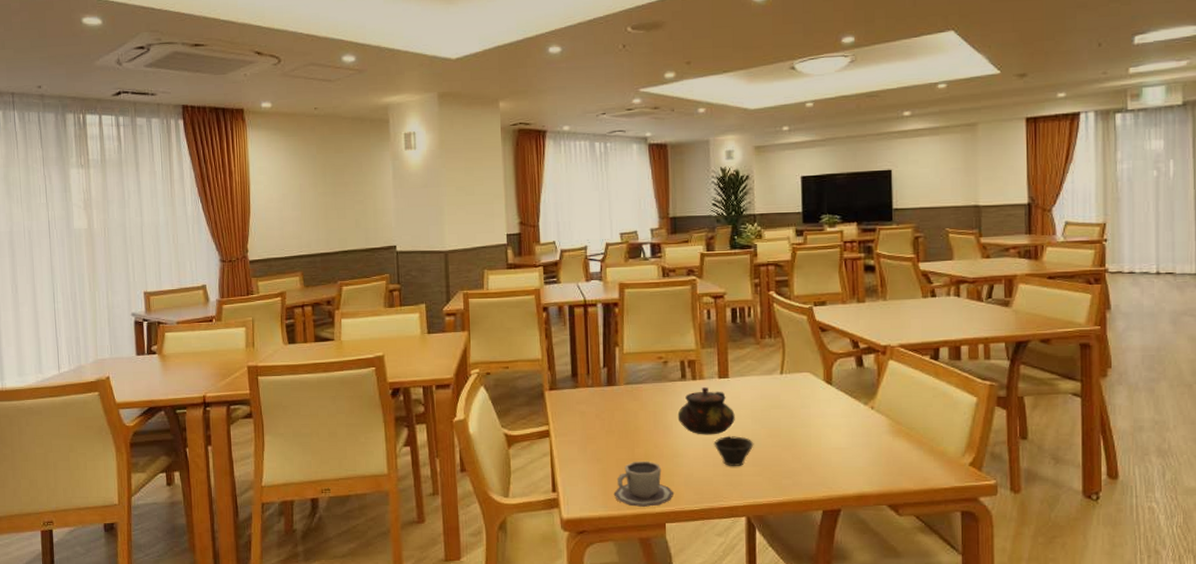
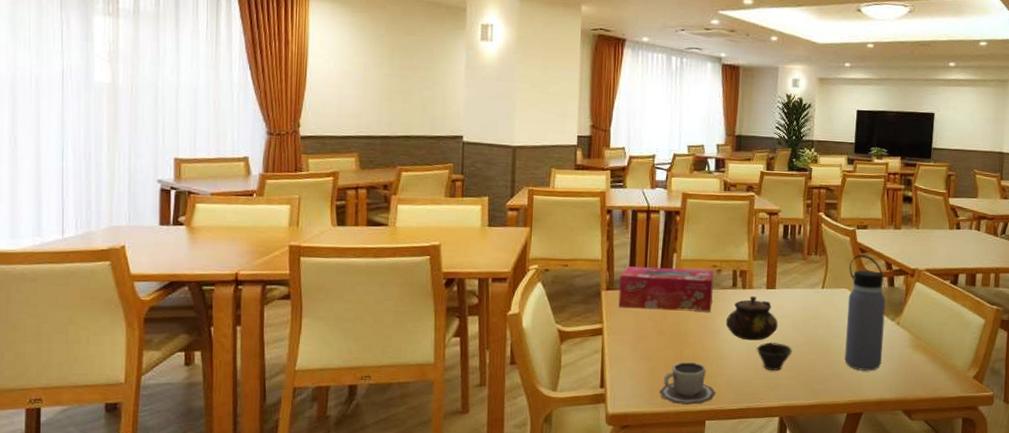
tissue box: none [562,363,661,408] -> present [618,266,714,312]
water bottle: none [808,333,857,462] -> present [844,254,886,371]

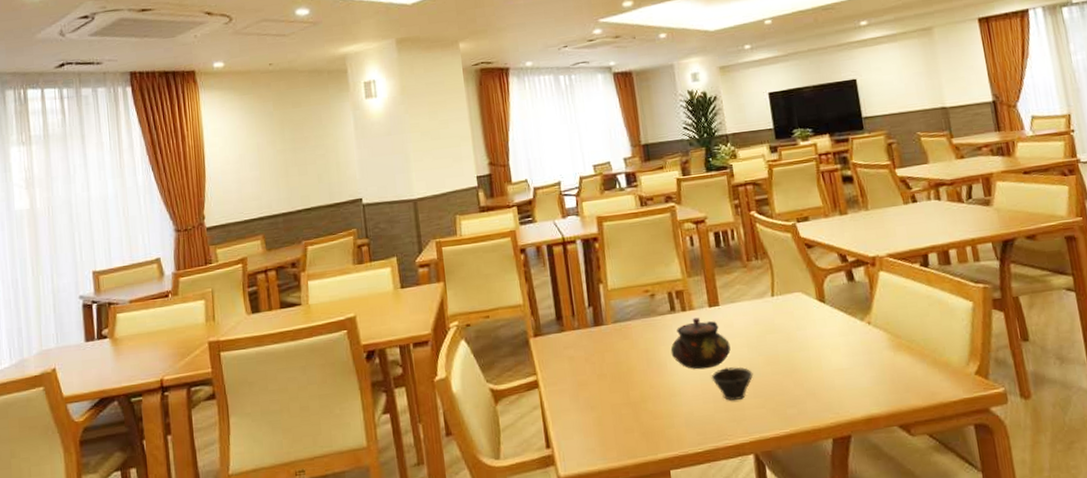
tissue box: present [618,266,714,312] -> none [546,296,653,355]
cup: present [659,361,716,405] -> none [611,403,676,455]
water bottle: present [844,254,886,371] -> none [796,249,860,385]

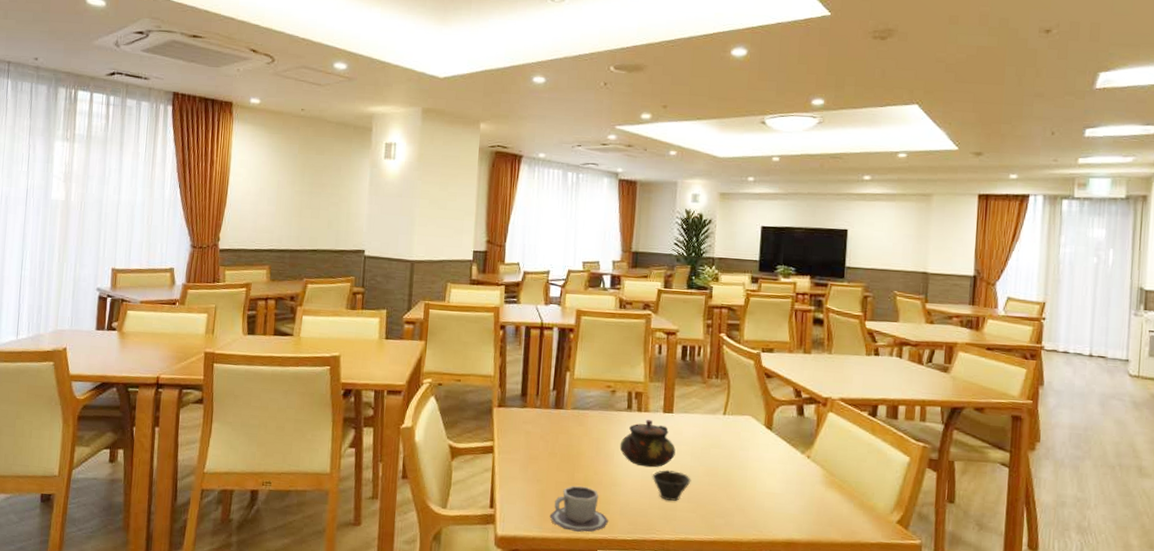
cup: none [611,403,676,455] -> present [549,485,609,532]

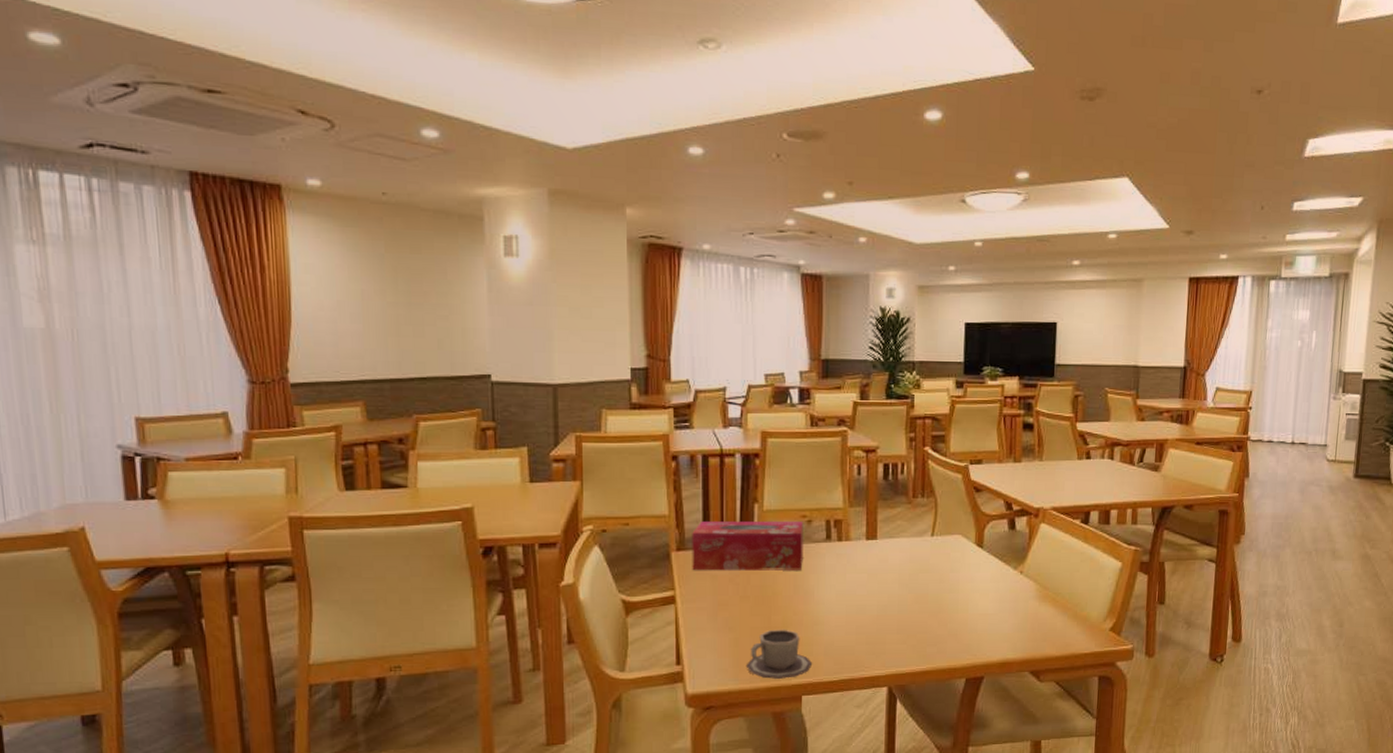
tissue box: none [509,384,608,435] -> present [692,522,804,571]
teapot: present [619,420,676,468] -> none [820,549,882,601]
cup: present [652,470,691,501] -> none [857,602,900,634]

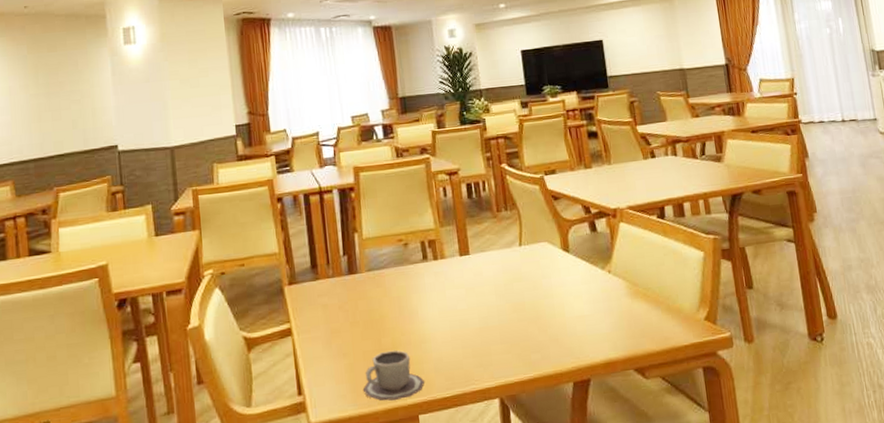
tissue box: present [692,522,804,571] -> none [301,245,405,303]

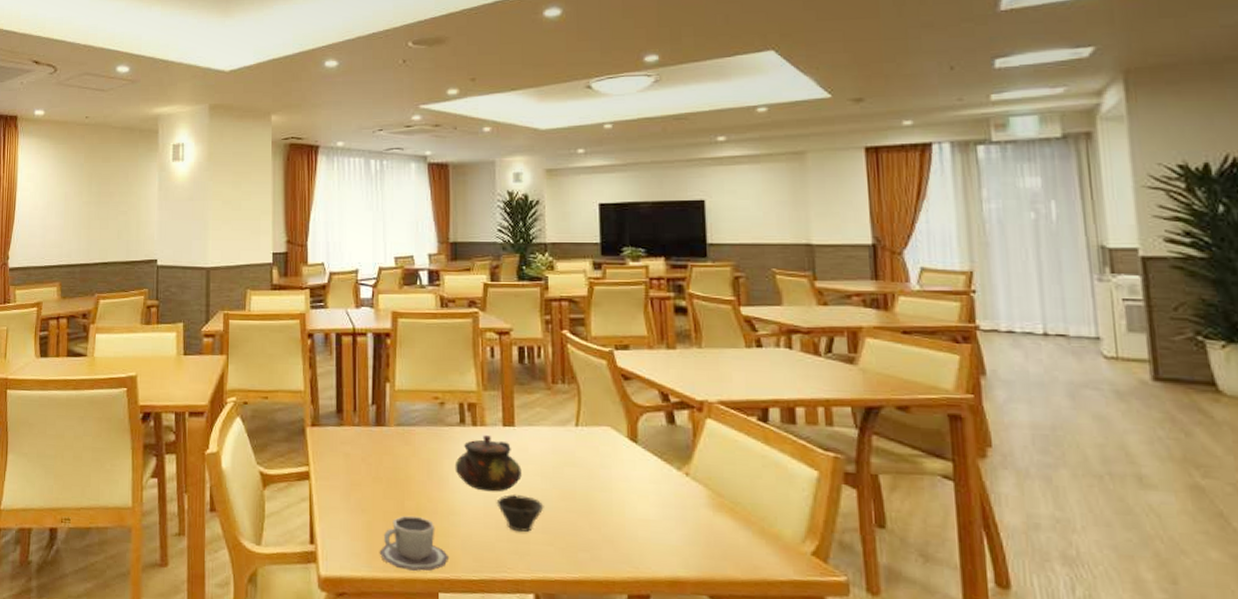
teapot: none [422,266,480,317] -> present [455,435,522,492]
cup: none [460,313,500,347] -> present [496,495,544,532]

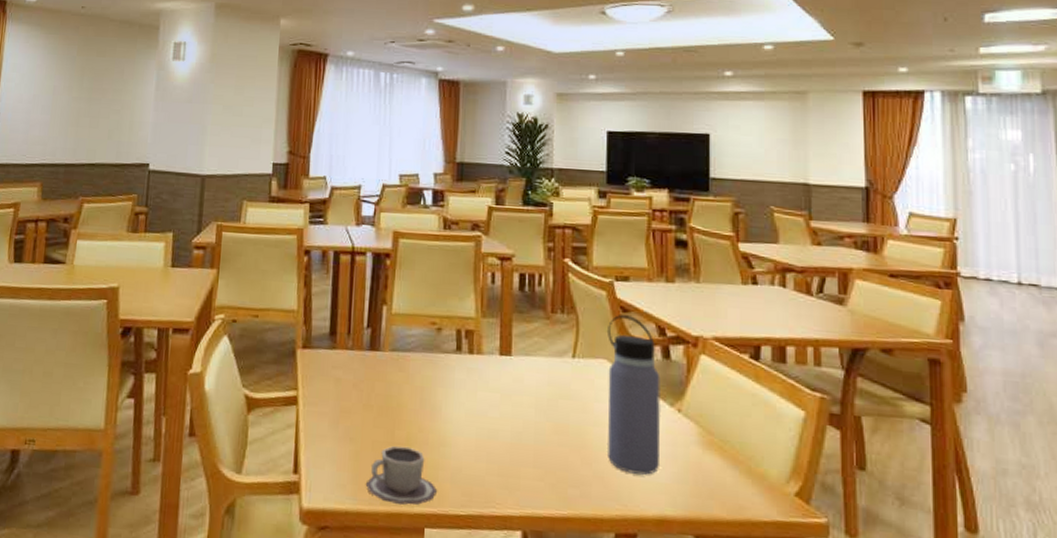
teapot: present [455,435,522,492] -> none [448,364,516,424]
cup: present [496,495,544,532] -> none [488,426,537,466]
water bottle: none [608,382,669,538] -> present [606,314,661,475]

